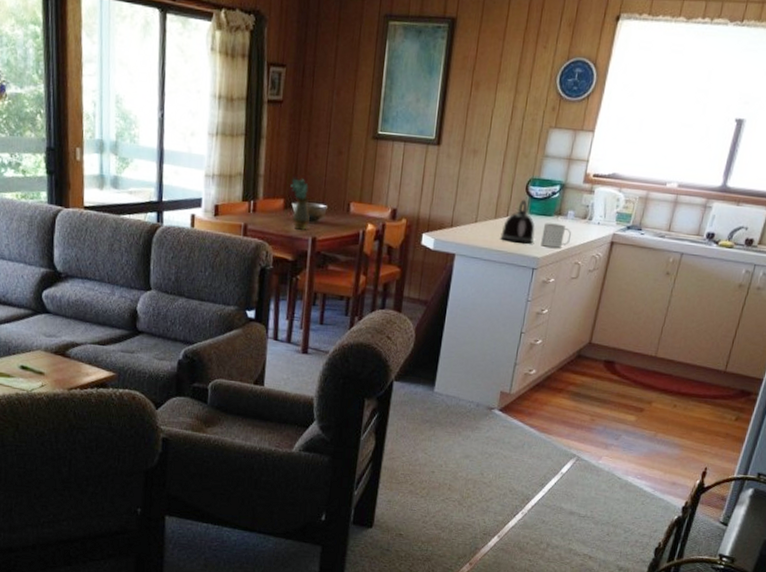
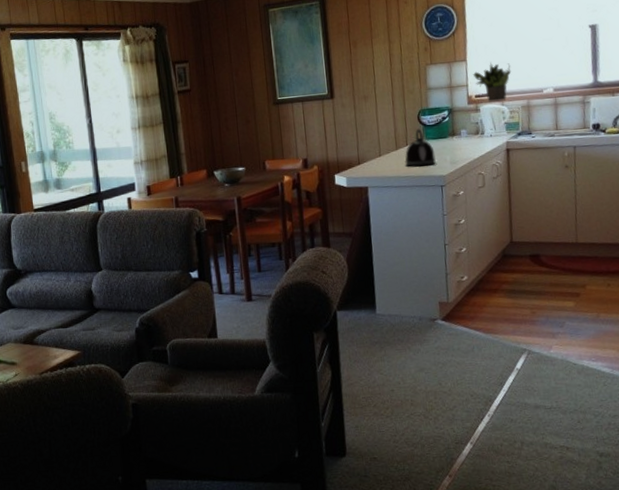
vase: present [290,177,310,230] -> none [210,148,232,193]
mug: present [541,223,572,248] -> none [441,143,469,165]
potted plant: none [596,140,640,187] -> present [472,63,512,102]

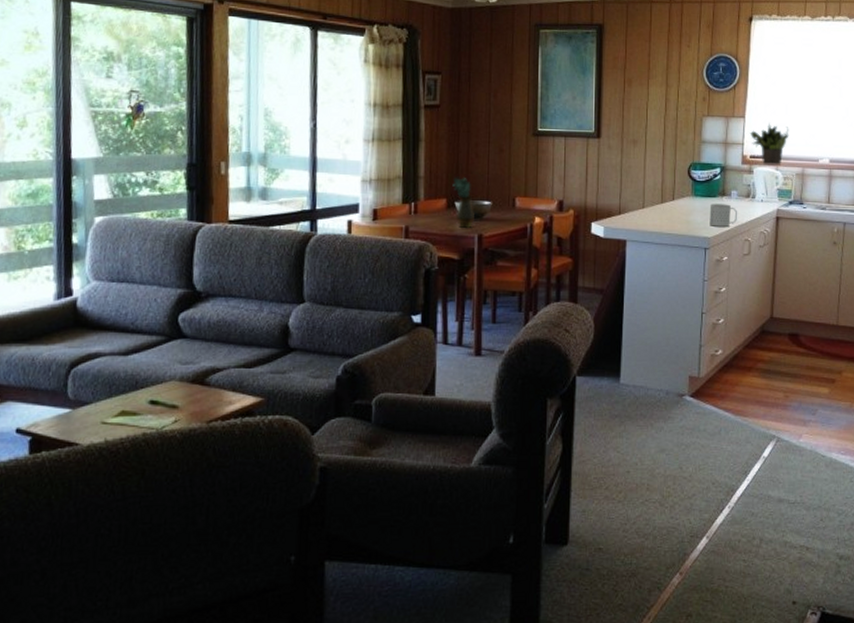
vase: none [210,148,232,193] -> present [452,176,474,228]
kettle: present [405,128,436,168] -> none [669,183,702,226]
mug: none [441,143,469,165] -> present [709,204,738,227]

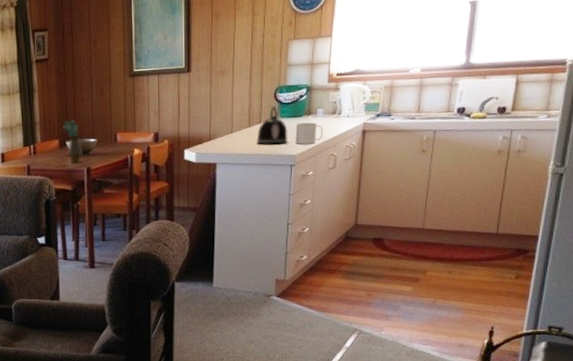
kettle: none [669,183,702,226] -> present [256,106,288,146]
potted plant: present [749,123,789,166] -> none [336,39,378,81]

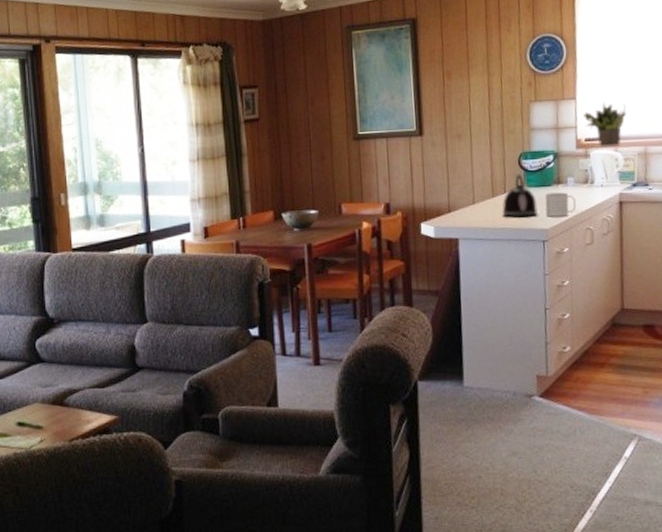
vase: present [63,119,83,163] -> none [278,187,302,239]
potted plant: none [336,39,378,81] -> present [582,102,627,147]

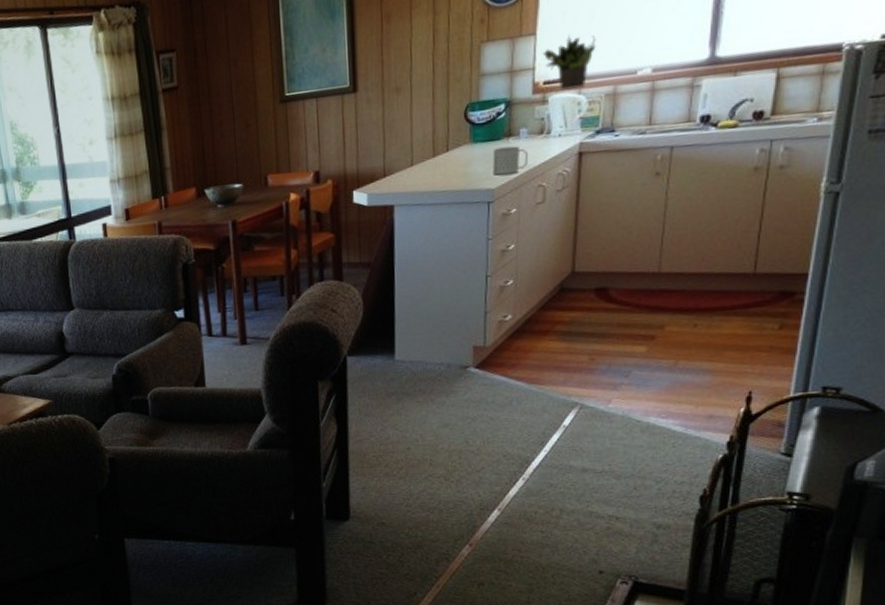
kettle: present [502,173,538,219] -> none [443,128,484,180]

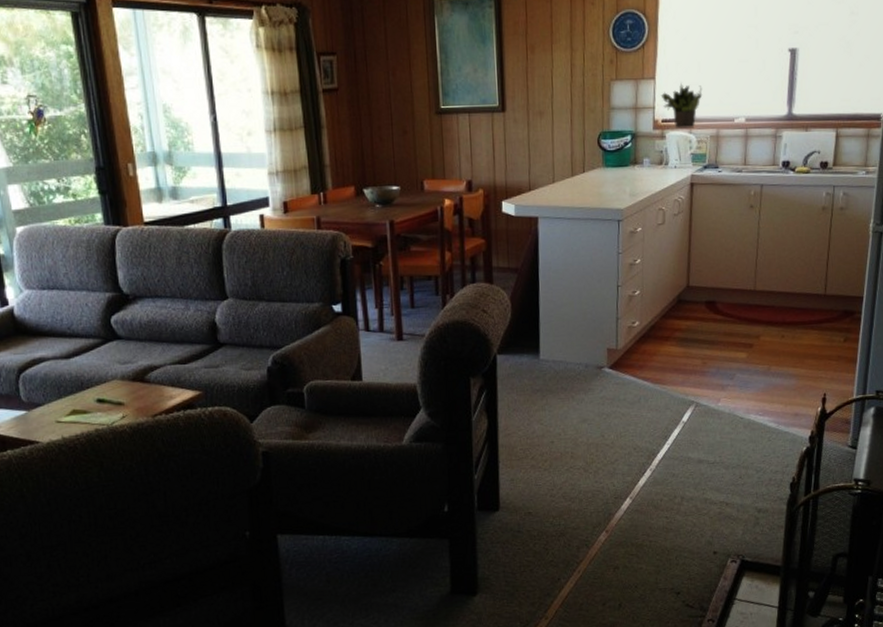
mug: present [492,146,529,176] -> none [621,173,651,197]

